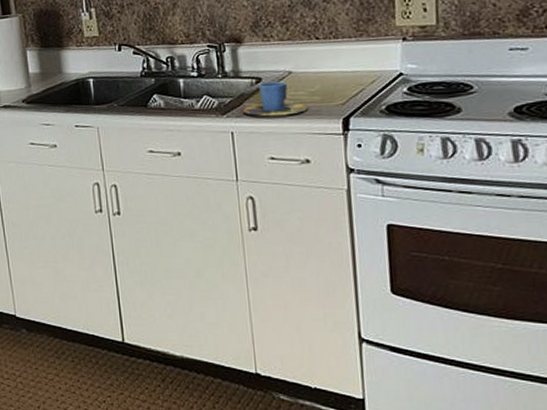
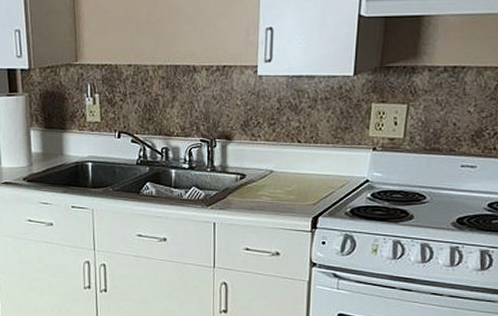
cup: present [242,81,309,117] -> none [225,178,284,211]

